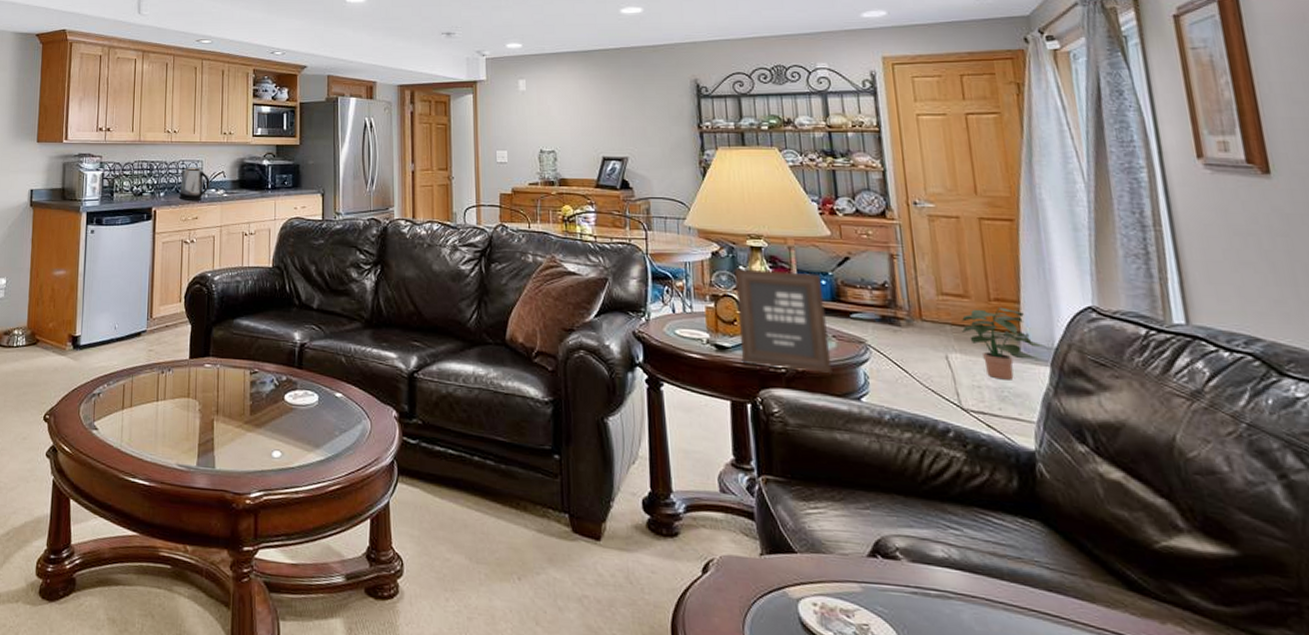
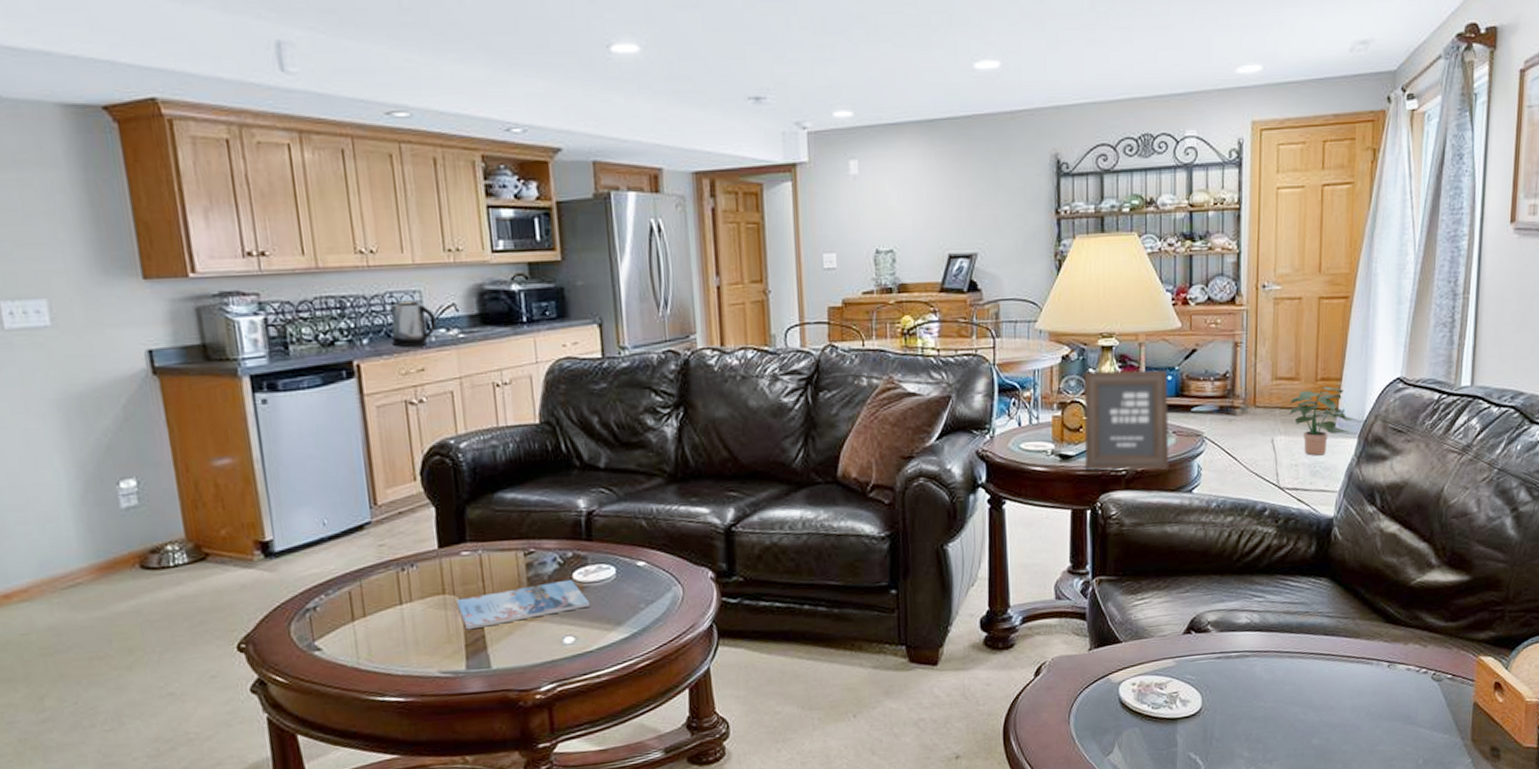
magazine: none [196,399,296,432] -> present [456,579,591,630]

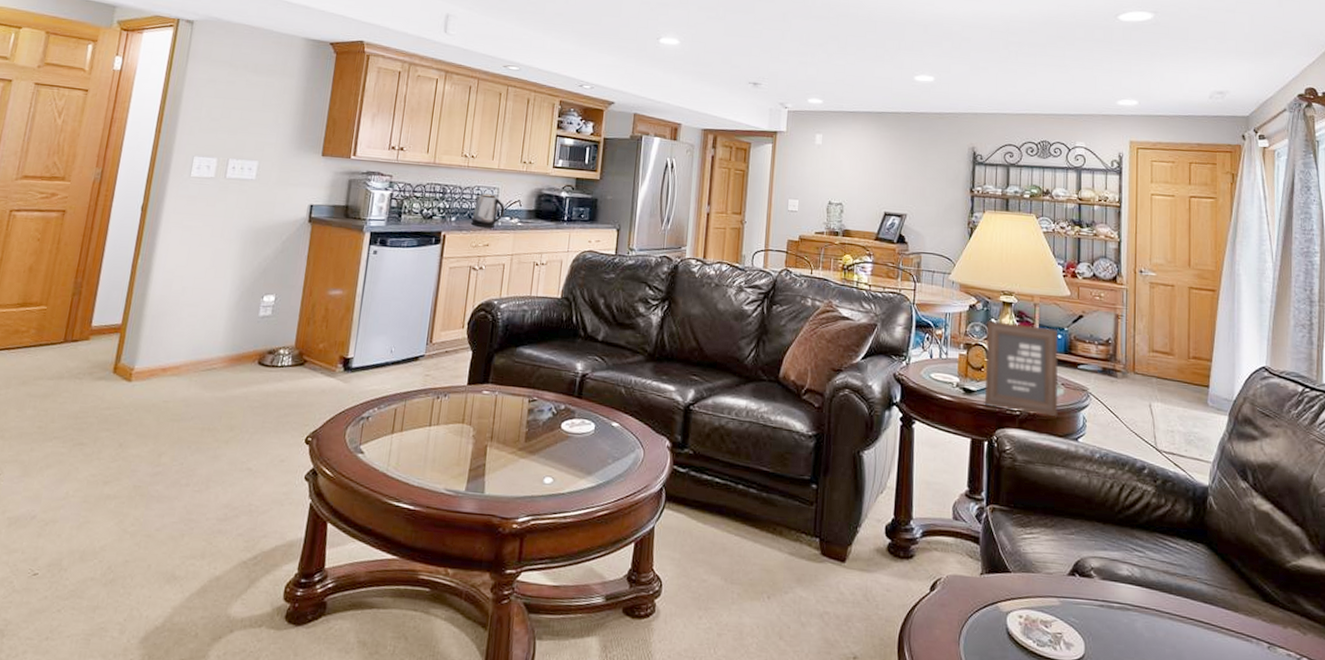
magazine: present [456,579,591,630] -> none [470,427,571,458]
potted plant: present [1289,386,1356,456] -> none [1165,364,1226,427]

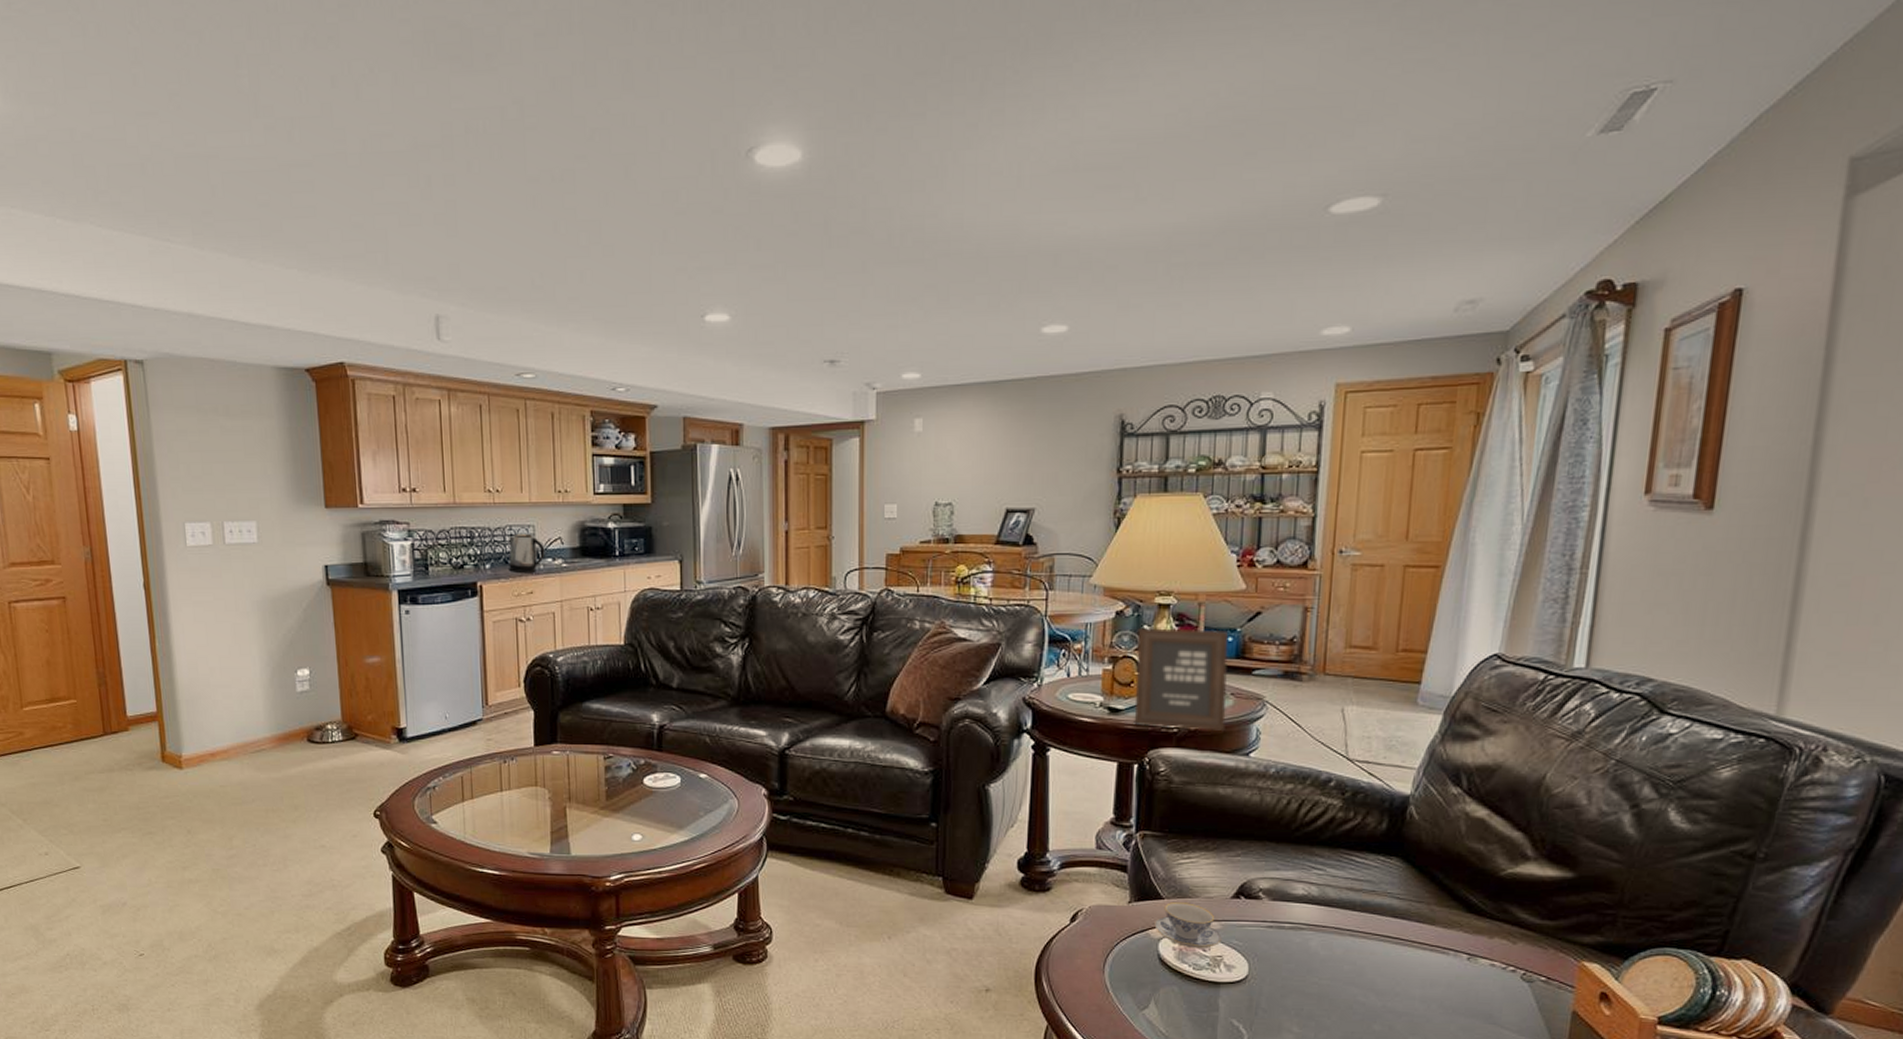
teacup: none [1003,576,1061,625] -> present [1154,902,1222,949]

